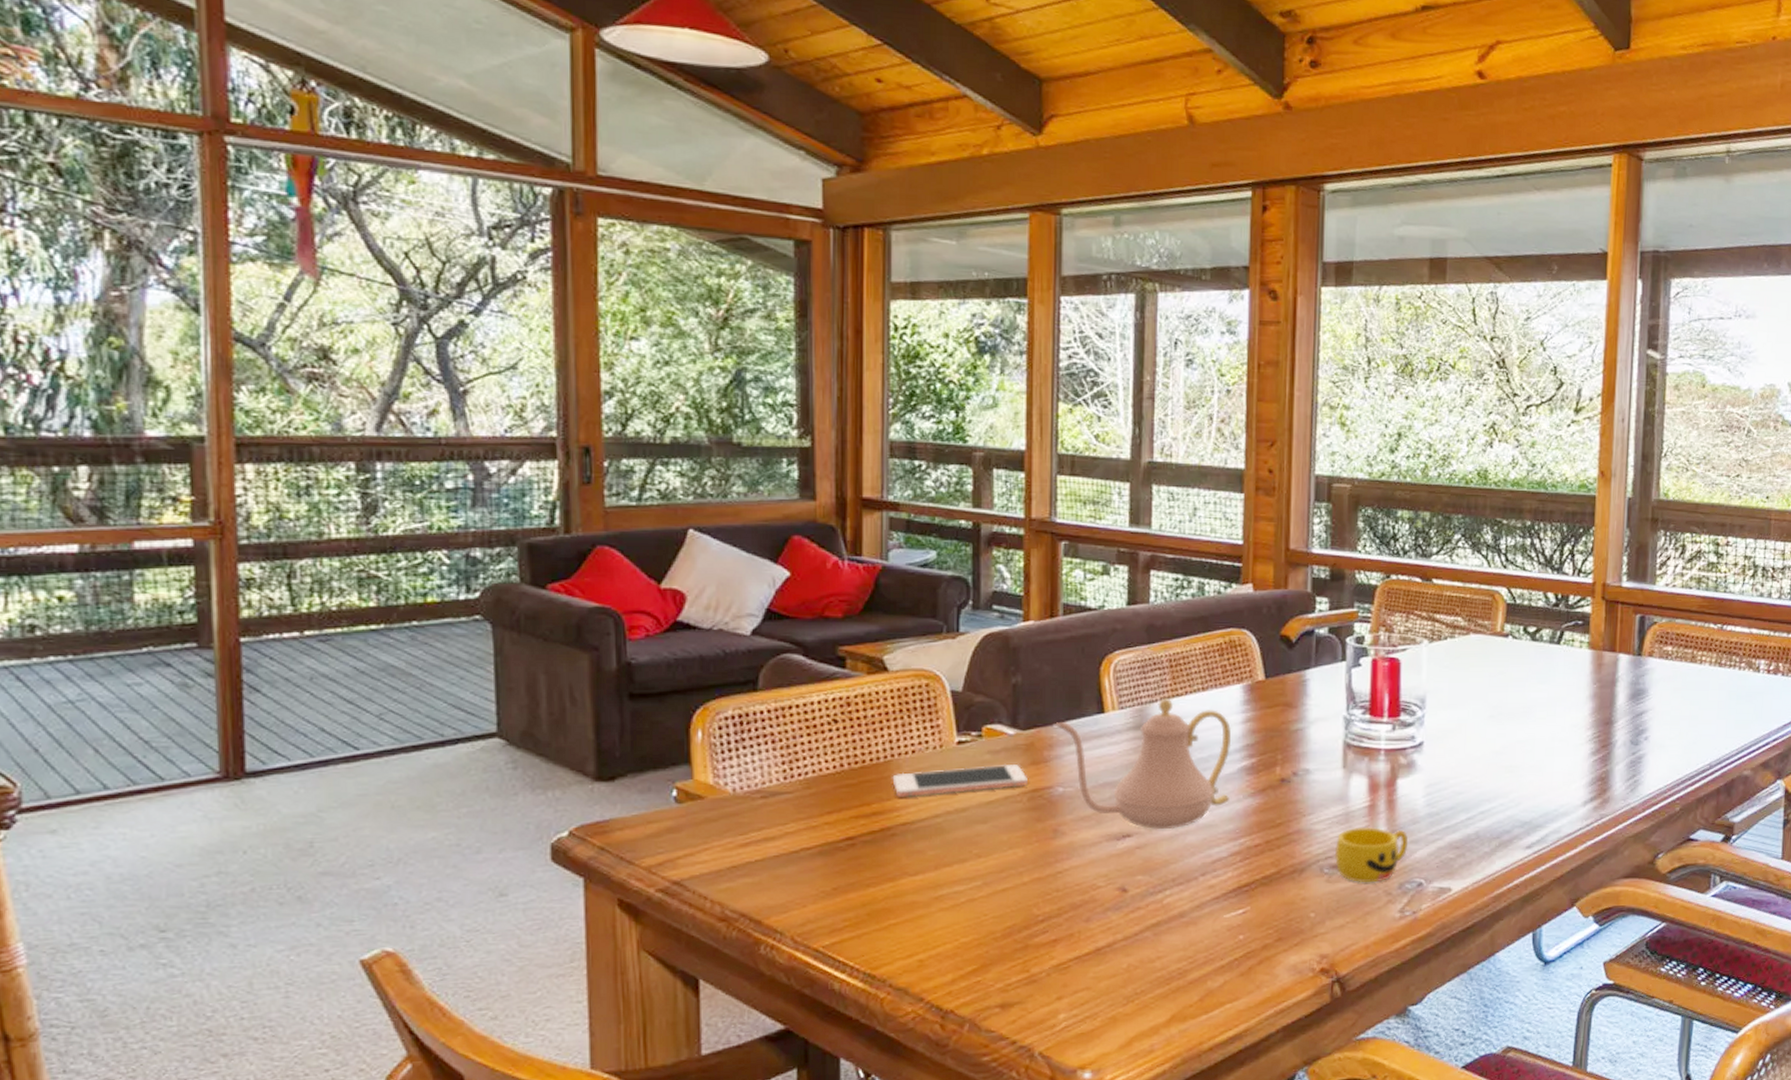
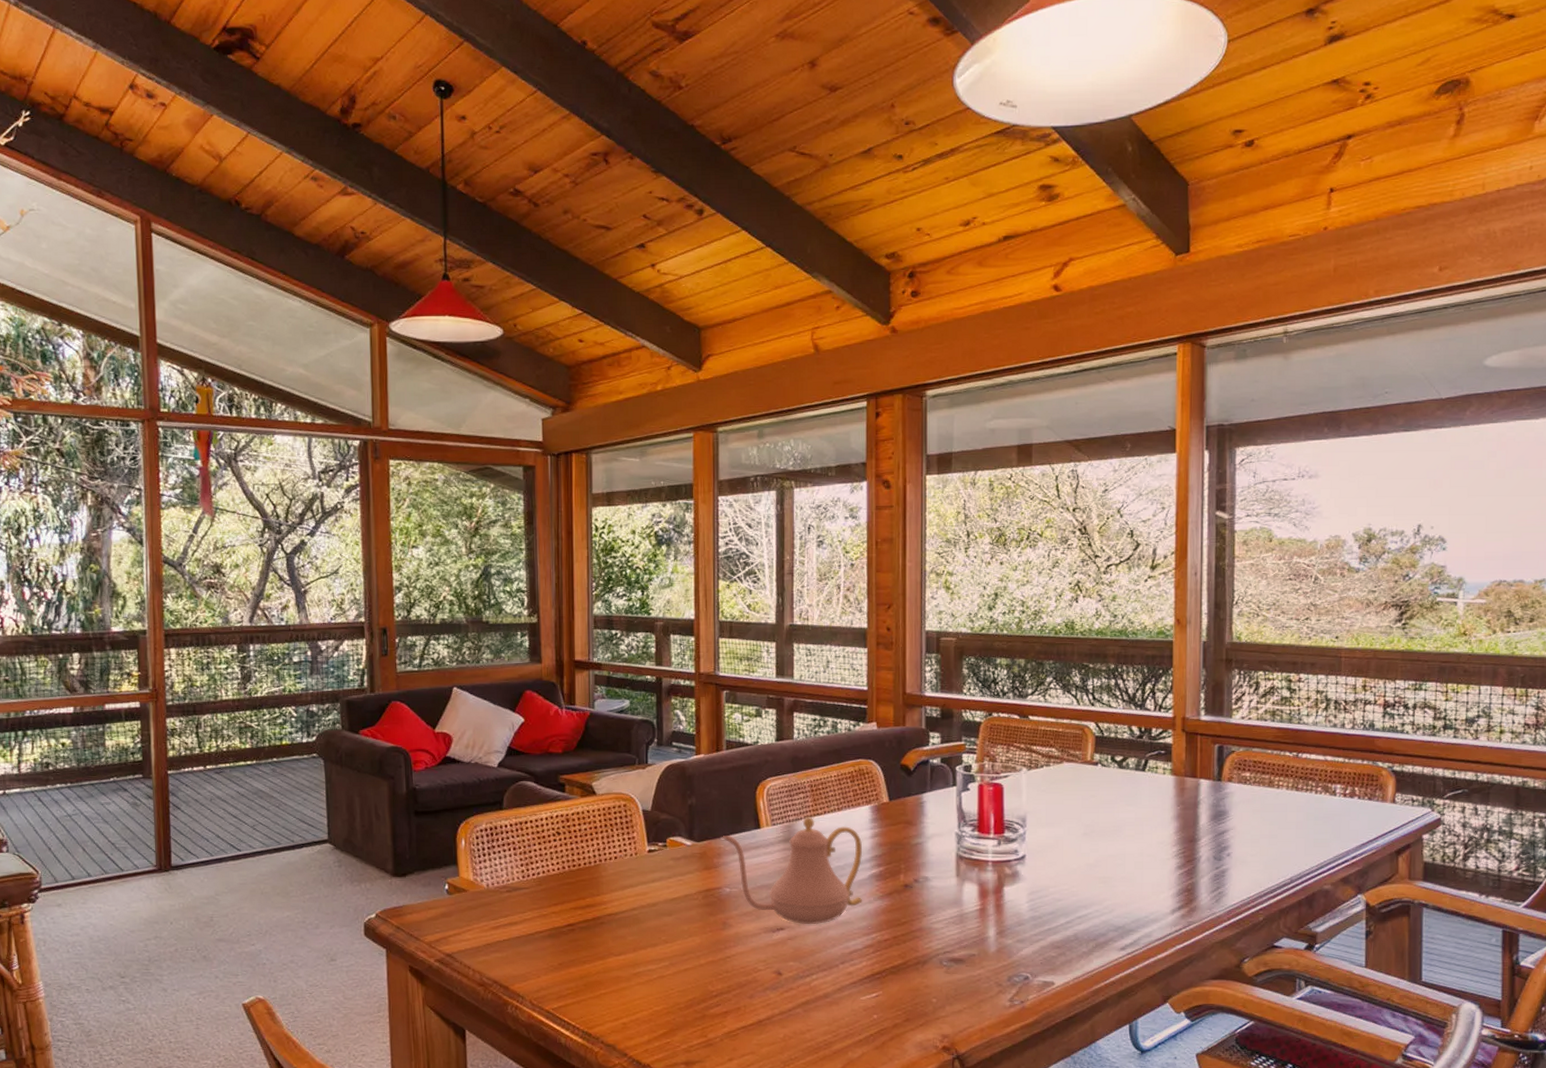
cell phone: present [892,763,1027,797] -> none [600,868,702,893]
cup: present [1334,826,1409,883] -> none [951,927,1015,975]

